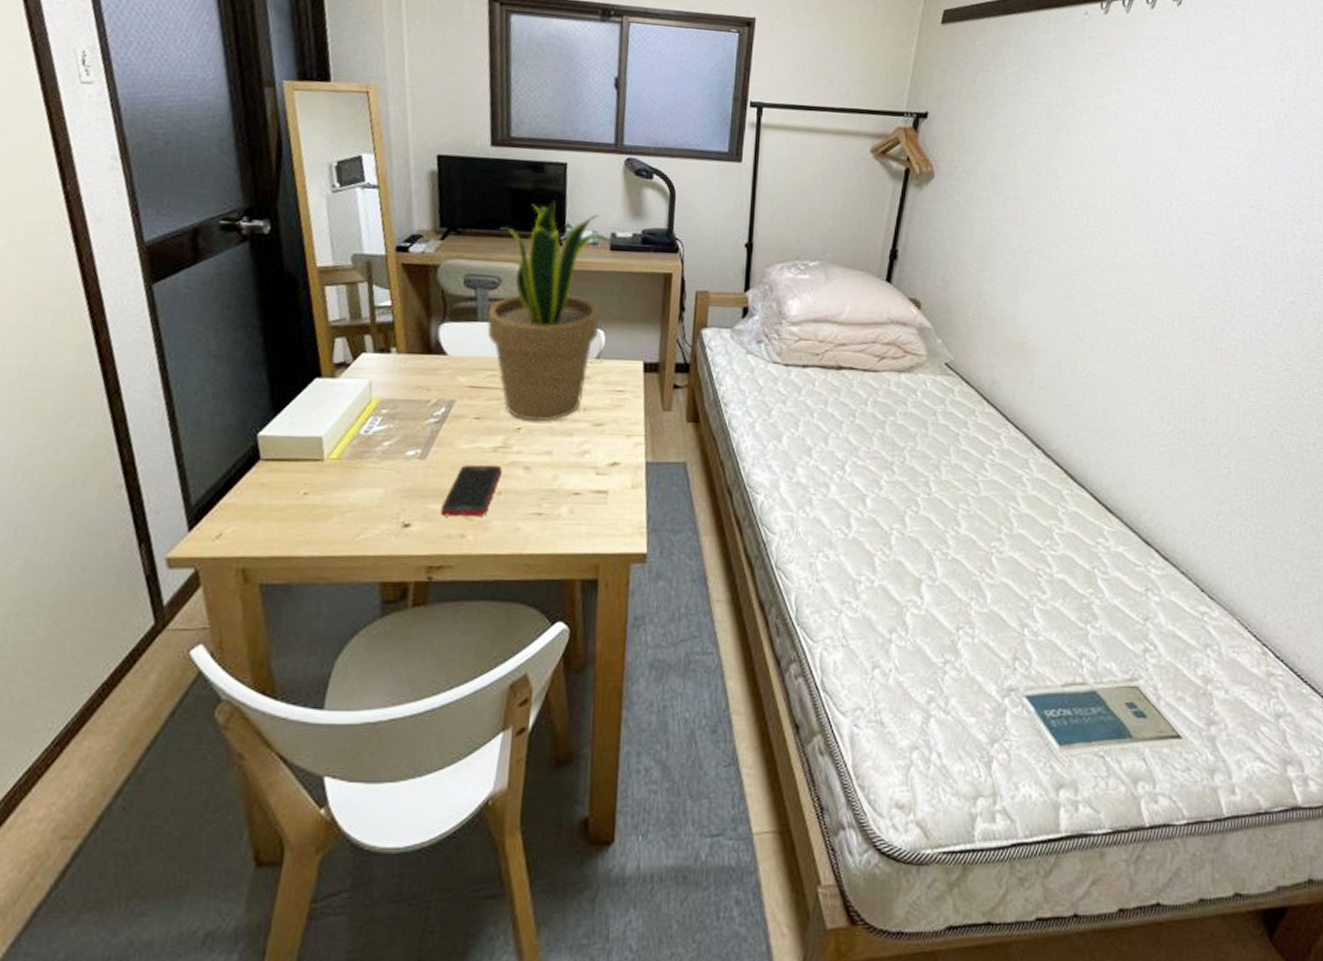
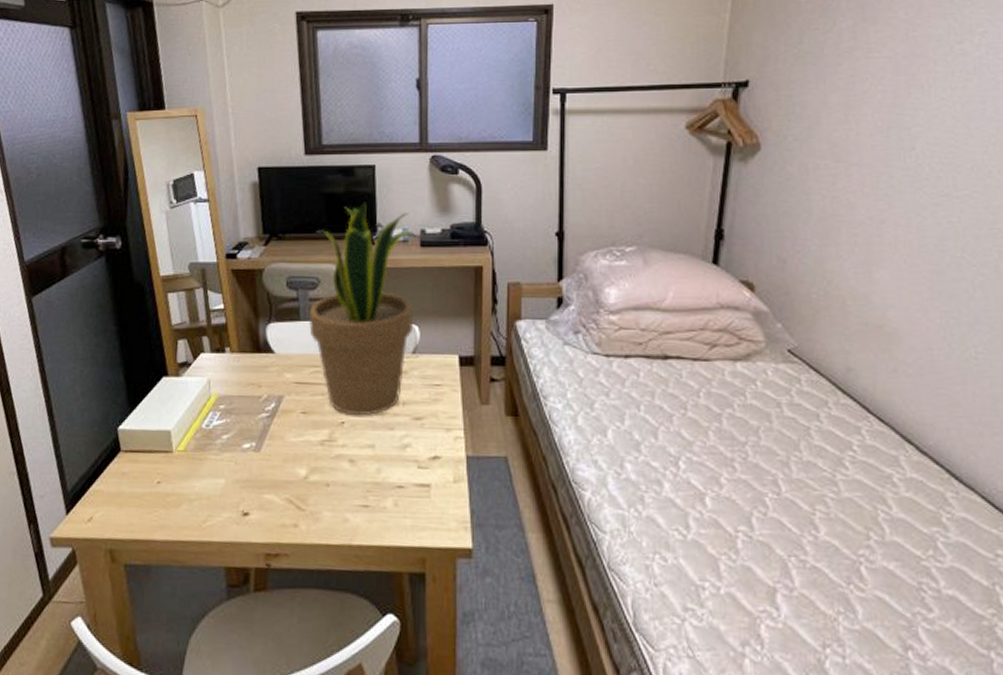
cell phone: present [440,464,502,517] -> none [274,457,329,508]

